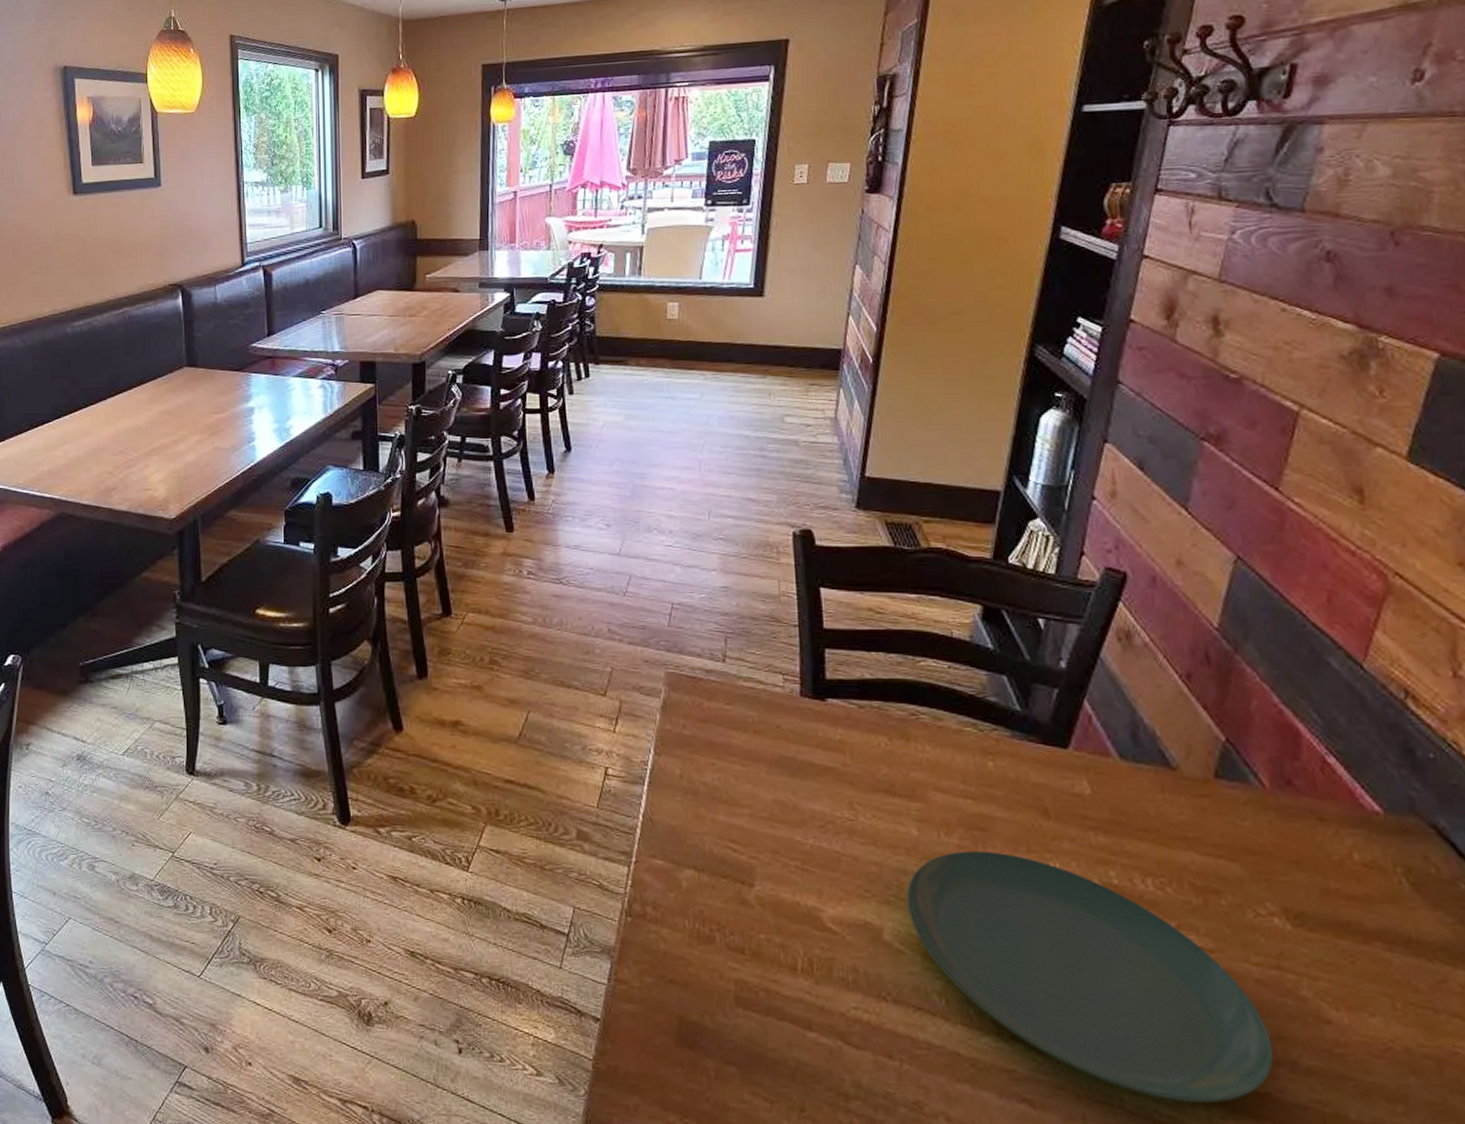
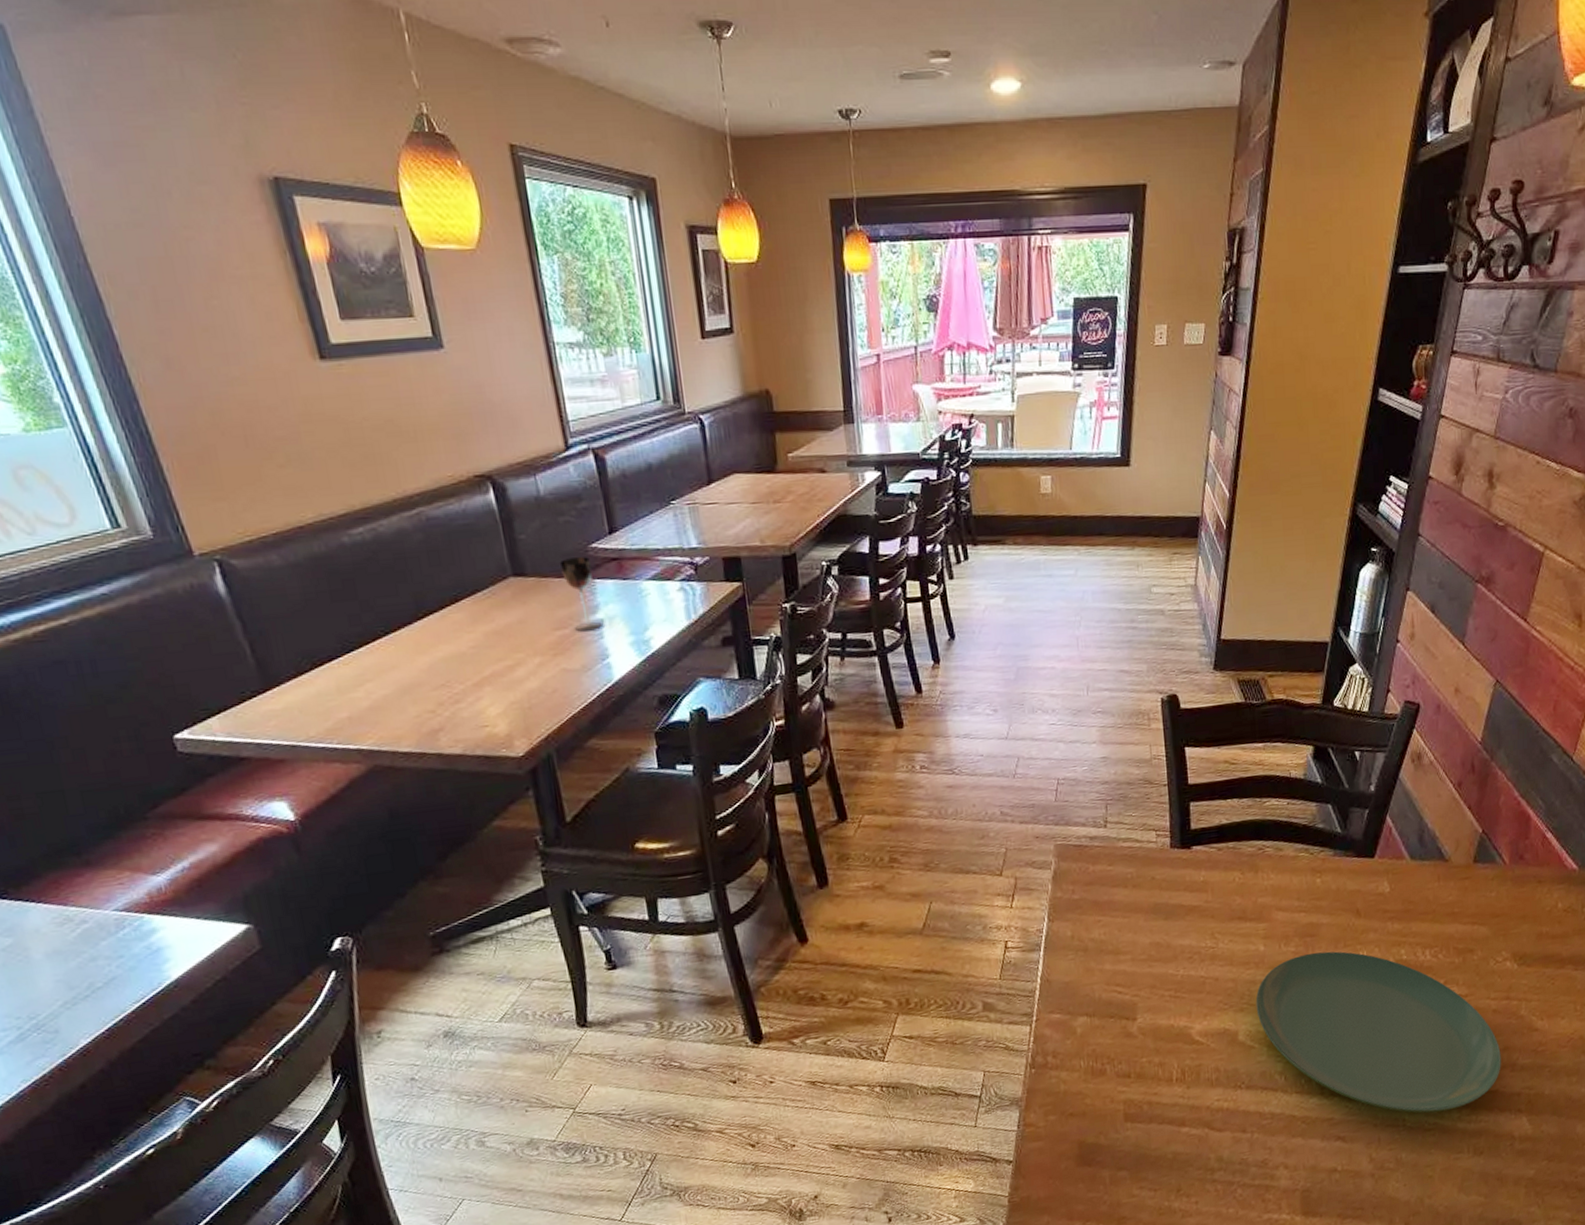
wineglass: none [224,354,253,417] -> present [559,557,602,632]

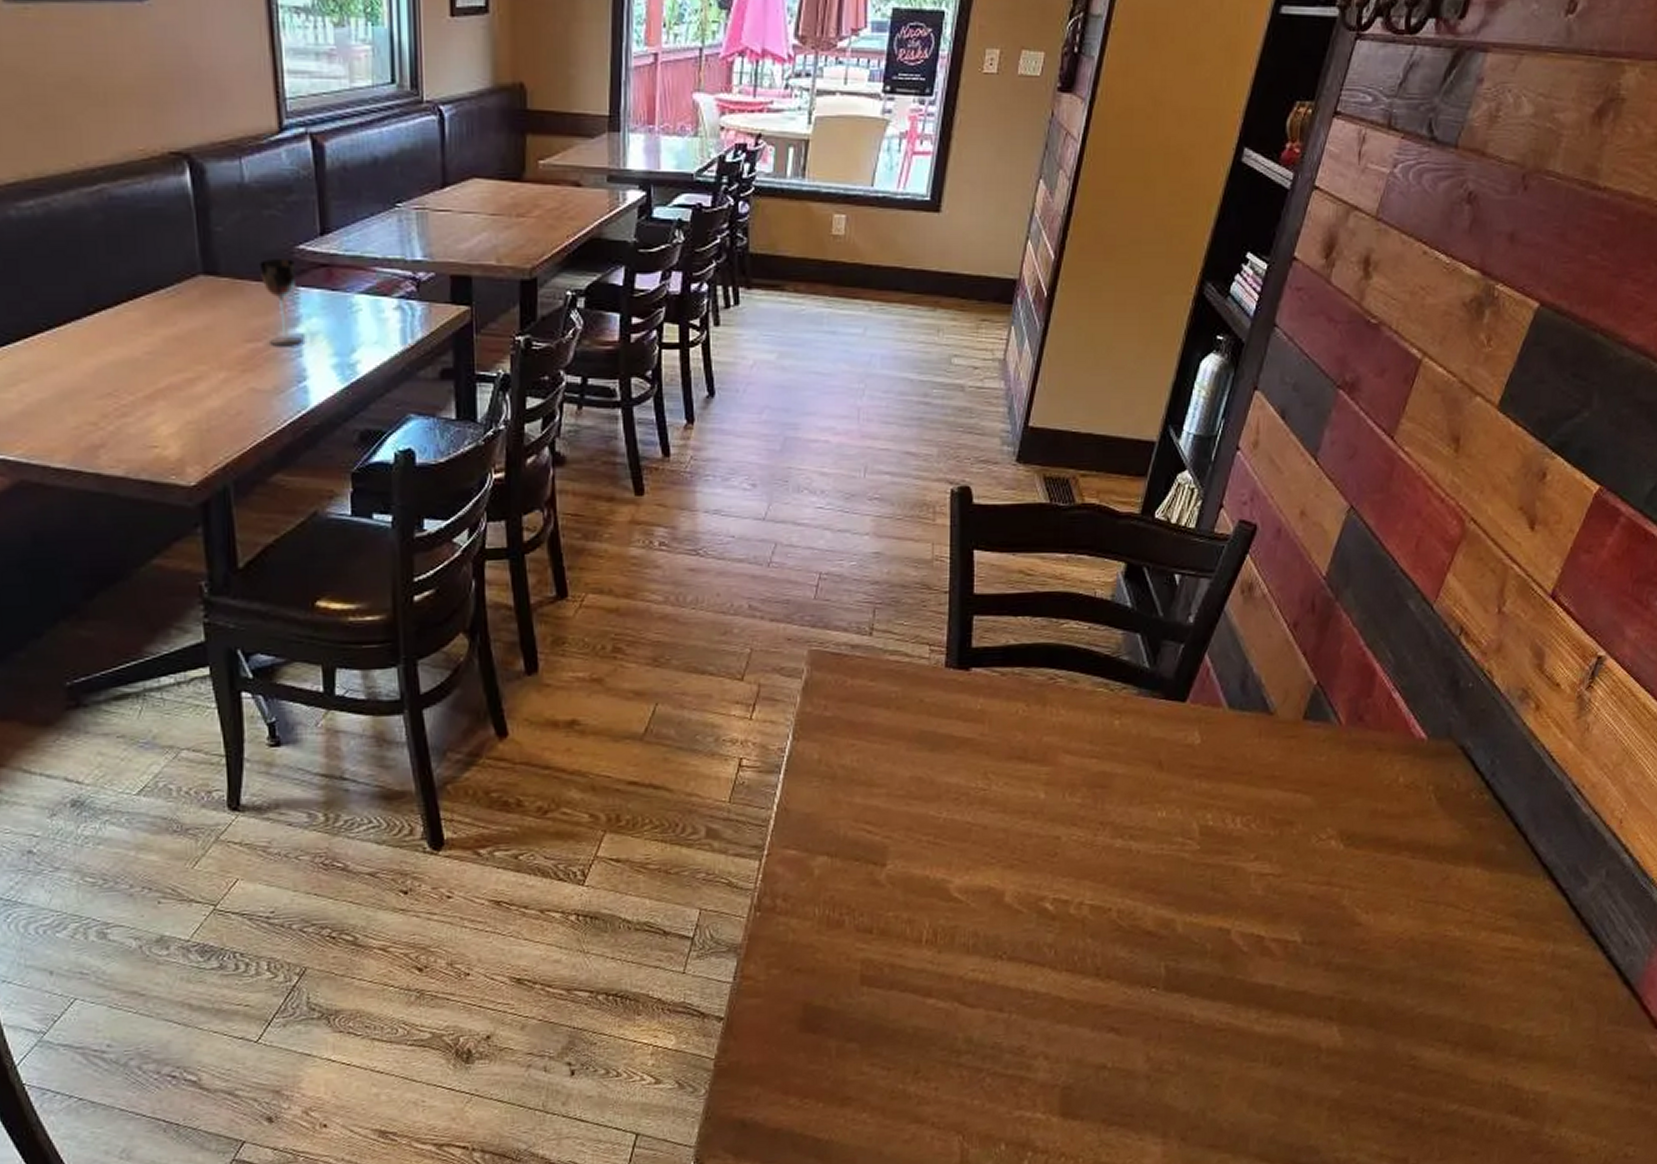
plate: present [1255,951,1501,1114] -> none [1028,807,1315,1011]

